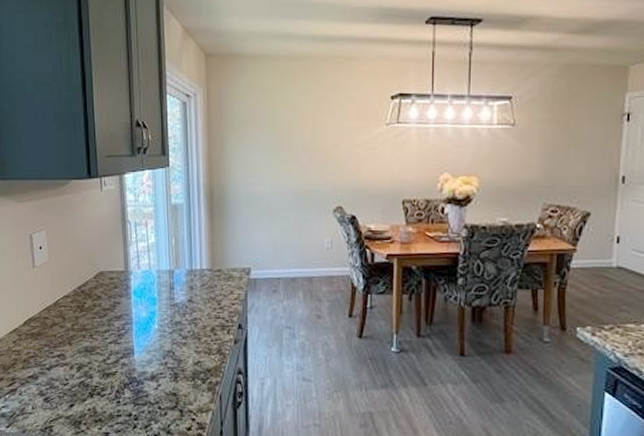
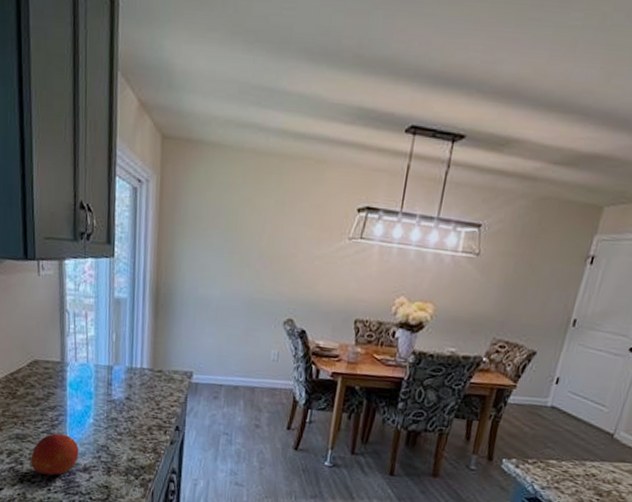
fruit: none [100,343,146,390] -> present [31,433,79,478]

